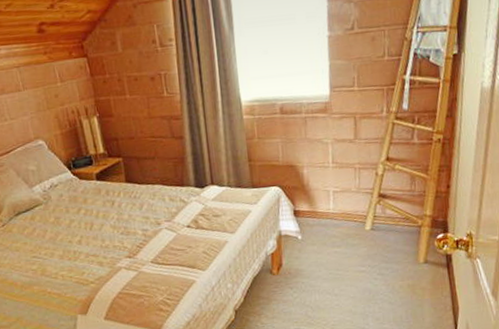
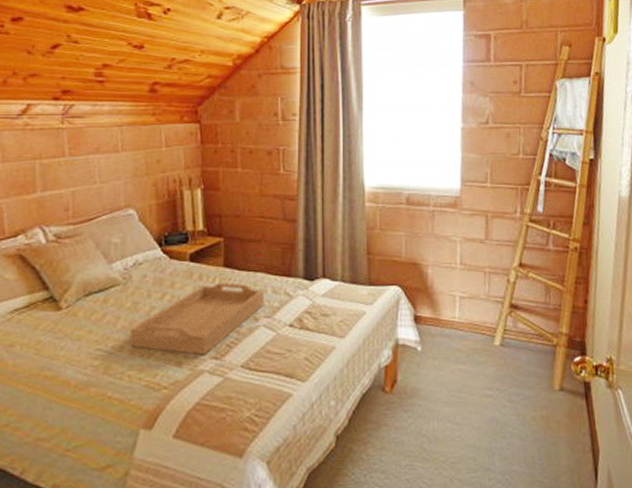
serving tray: none [56,195,164,256] -> present [129,282,265,356]

